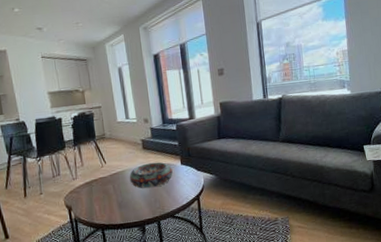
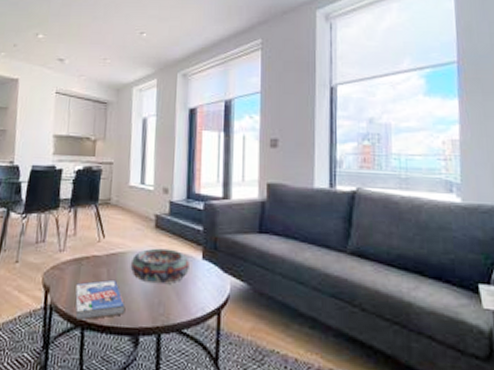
book: none [91,191,132,225] -> present [75,279,126,321]

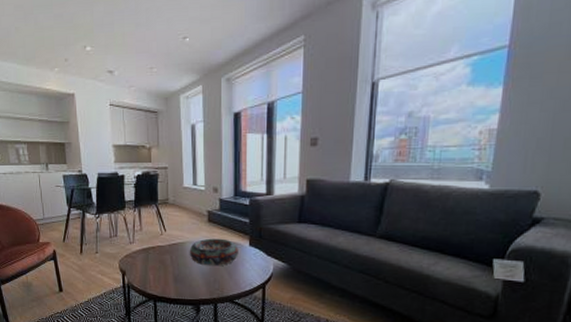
book: present [75,279,126,321] -> none [146,264,188,295]

